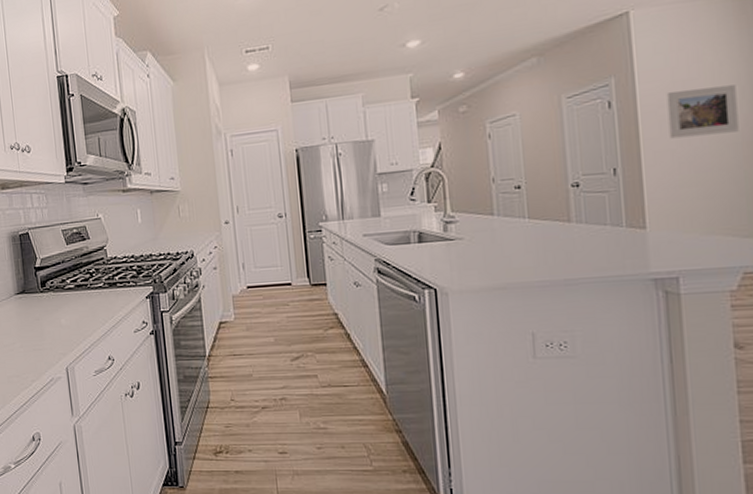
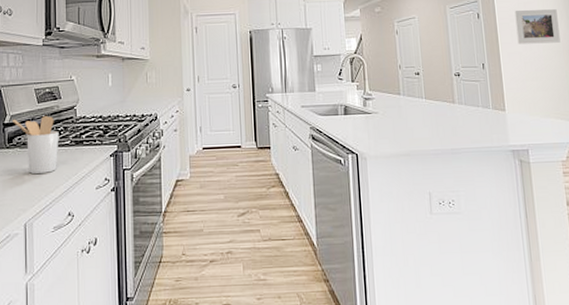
utensil holder: none [43,258,93,318] -> present [13,116,59,174]

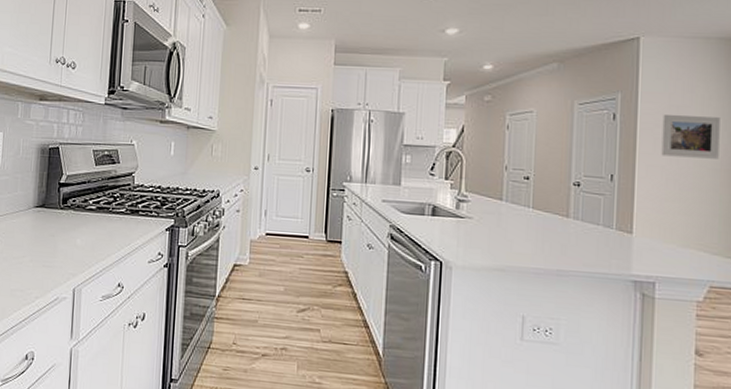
utensil holder: present [13,116,59,174] -> none [68,179,115,240]

